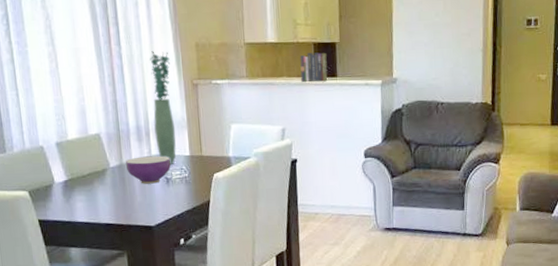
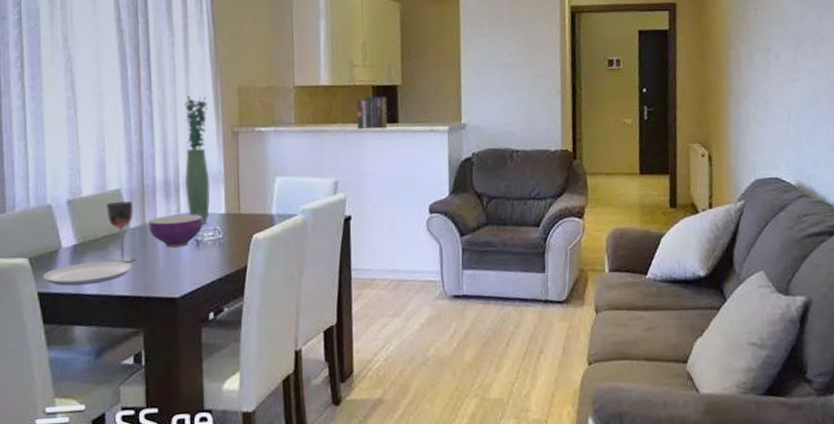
plate: none [41,194,115,215] -> present [43,261,133,286]
wineglass: none [89,143,116,197] -> present [106,201,135,263]

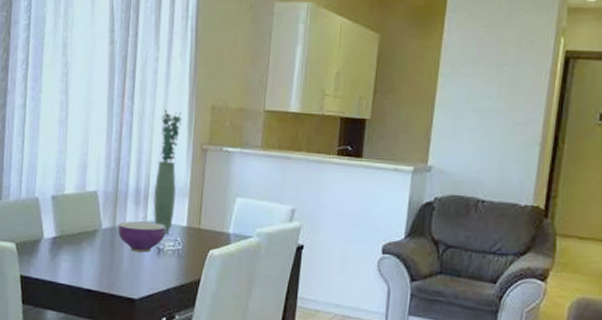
plate: present [43,261,133,286] -> none [26,254,101,275]
wineglass: present [106,201,135,263] -> none [82,202,107,260]
books: present [356,96,388,130] -> none [321,128,354,162]

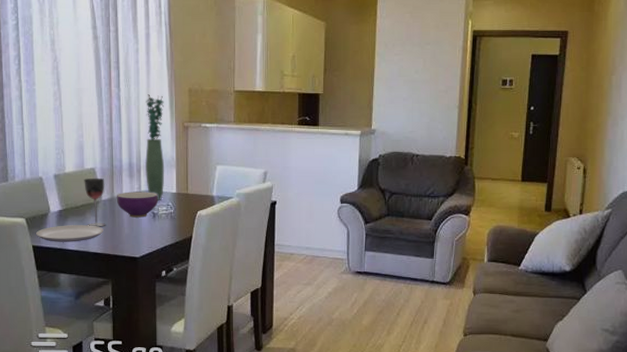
plate: none [26,254,101,275] -> present [36,225,104,242]
wineglass: none [82,202,107,260] -> present [84,177,106,227]

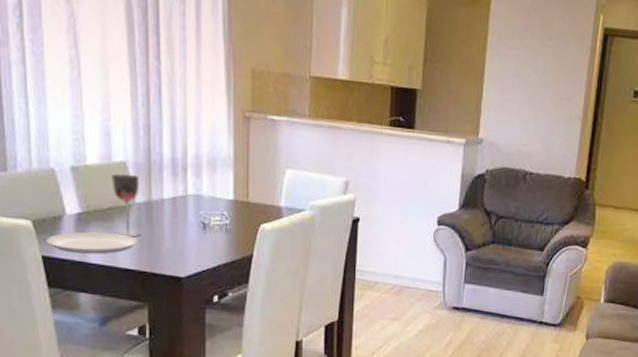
bowl: present [116,192,158,218] -> none [154,194,209,228]
vase: present [144,94,165,200] -> none [192,72,219,208]

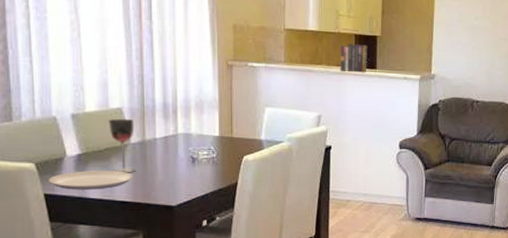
books: none [373,97,405,133] -> present [340,44,367,73]

